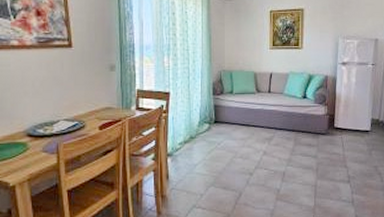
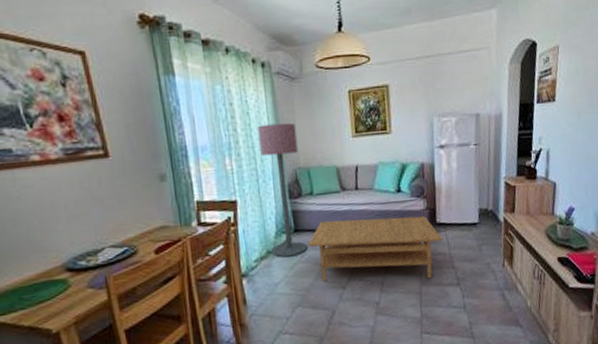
floor lamp: none [193,32,224,143] -> present [258,123,308,258]
coffee table: none [224,116,339,174] -> present [307,216,443,282]

